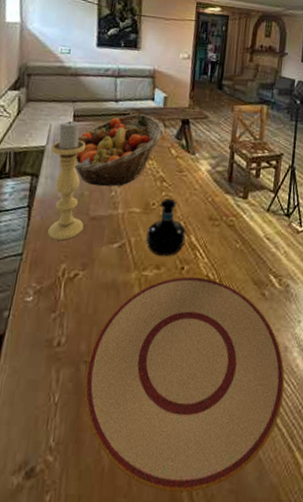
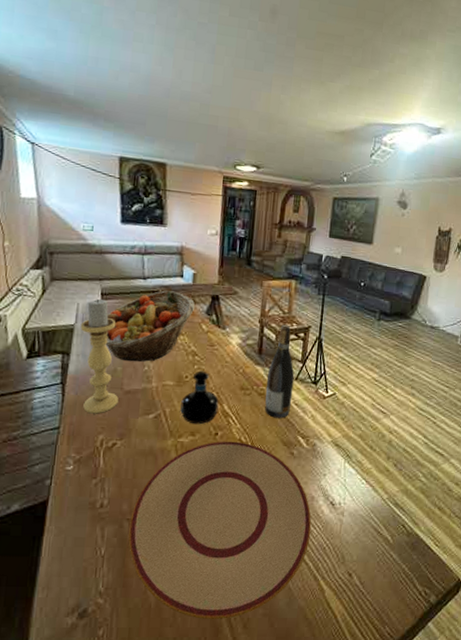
wine bottle: none [234,151,266,254] -> present [265,324,295,418]

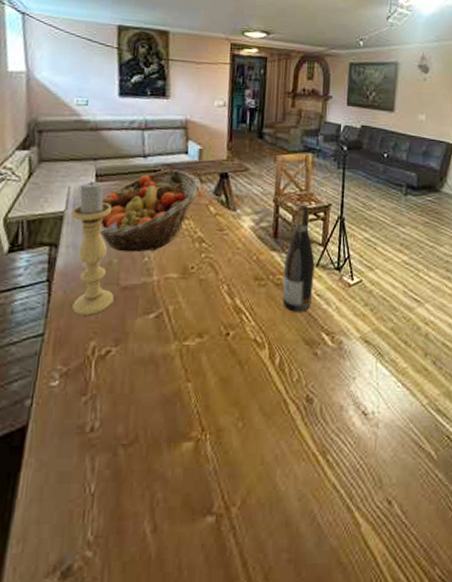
plate: present [128,441,312,620] -> none [124,342,342,572]
tequila bottle: present [180,370,219,425] -> none [186,259,230,324]

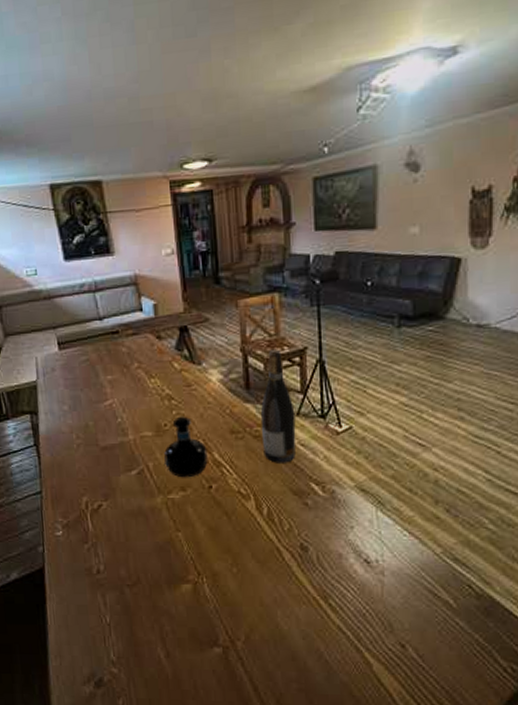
candle holder: present [71,180,114,316] -> none [42,349,96,475]
fruit basket: present [99,169,202,252] -> none [67,328,163,415]
tequila bottle: none [186,259,230,324] -> present [164,416,208,478]

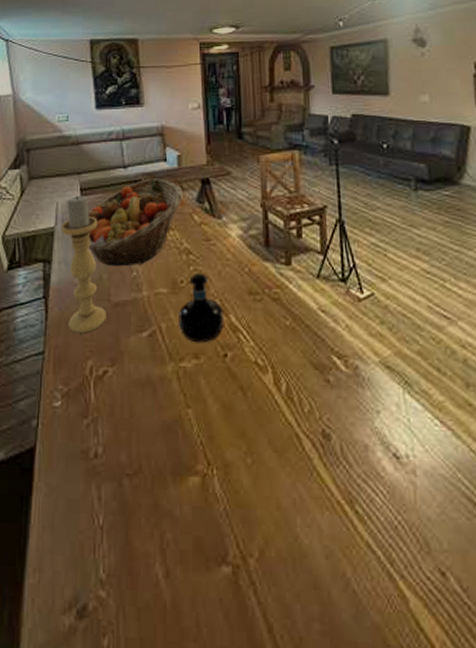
candle holder: none [42,349,96,475] -> present [60,195,106,334]
fruit basket: none [67,328,163,415] -> present [87,178,184,267]
wine bottle: present [260,349,296,463] -> none [279,206,317,331]

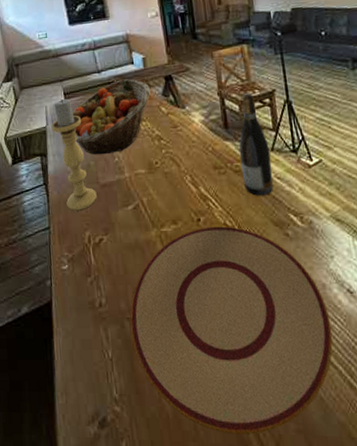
plate: none [130,364,372,636] -> present [130,226,333,436]
tequila bottle: present [179,272,224,343] -> none [156,154,196,212]
wine bottle: none [279,206,317,331] -> present [238,92,274,196]

